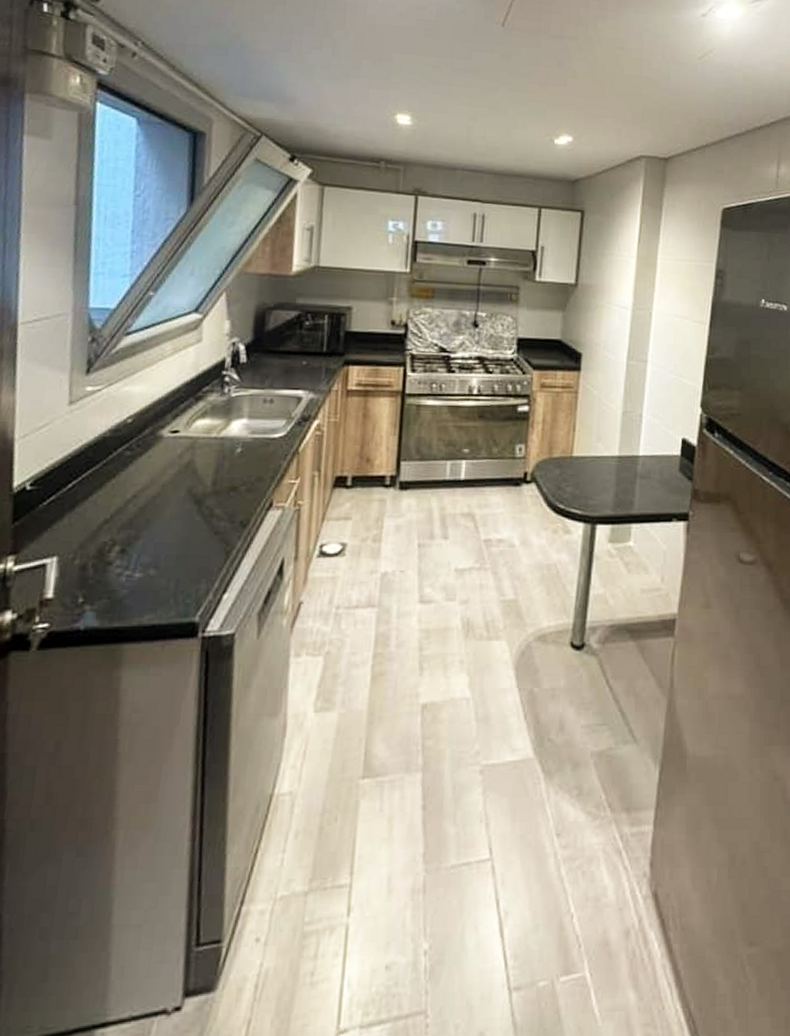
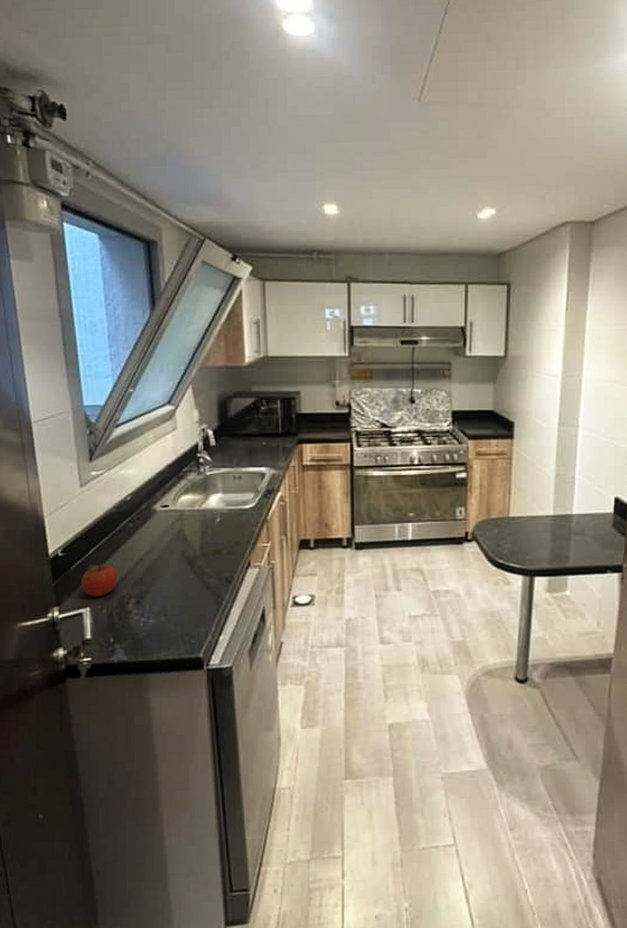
fruit: none [51,501,102,544] -> present [82,564,118,597]

